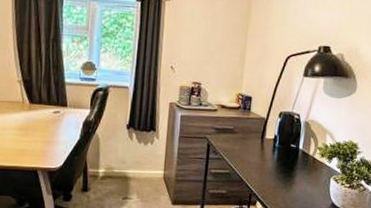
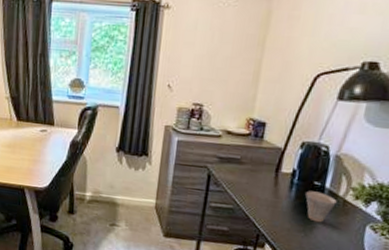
cup: none [285,152,309,179] -> present [305,190,337,223]

